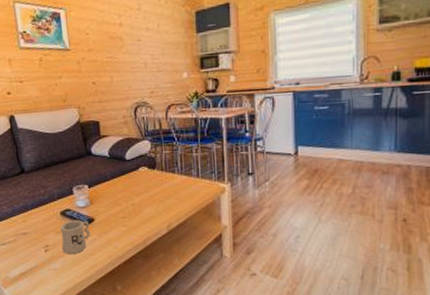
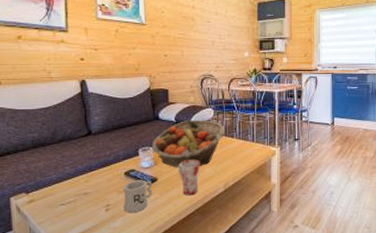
fruit basket: none [86,154,164,207] -> present [151,120,224,168]
mug: none [114,198,140,238] -> present [177,159,201,196]

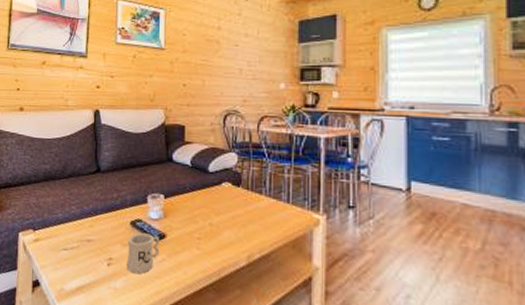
fruit basket: present [151,120,224,168] -> none [162,166,250,227]
mug: present [177,159,201,196] -> none [190,216,218,264]

